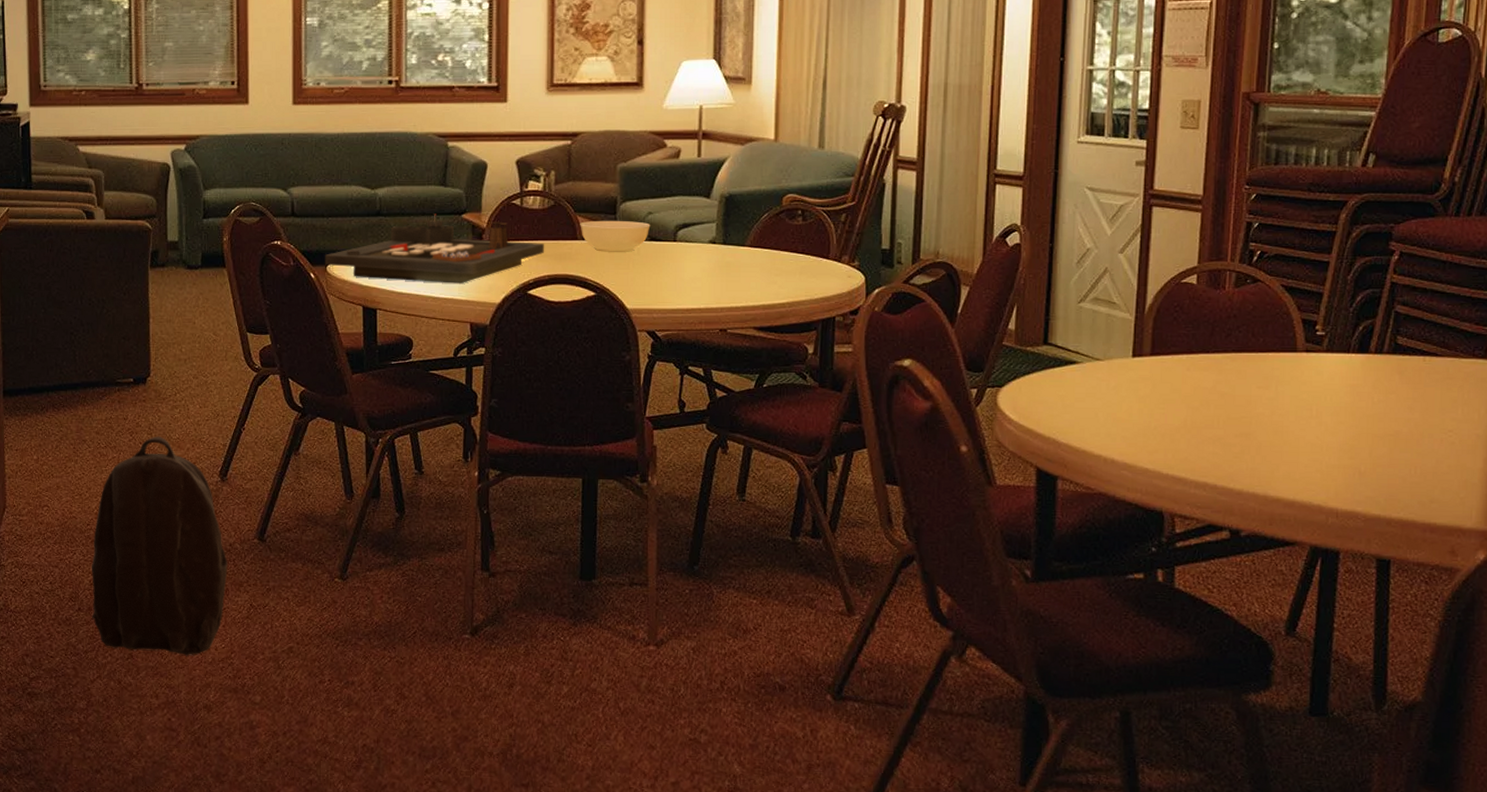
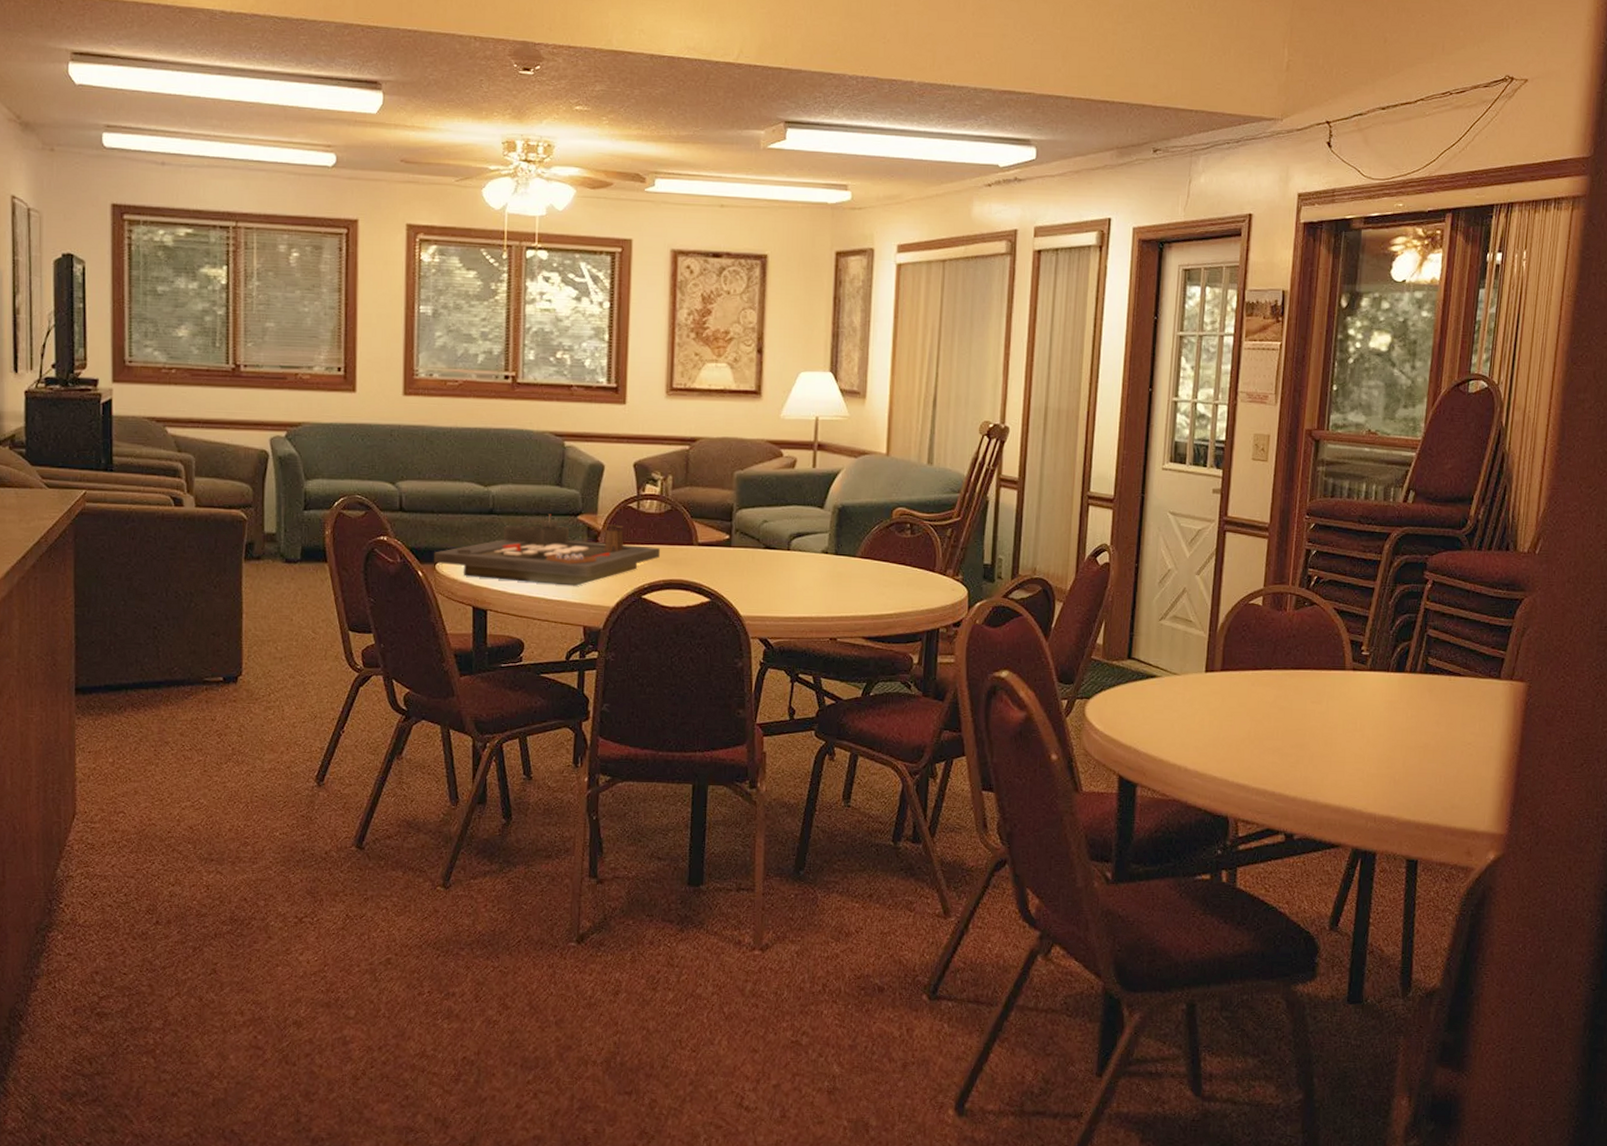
backpack: present [92,436,228,655] -> none [171,738,323,969]
bowl: present [580,220,651,252] -> none [696,526,766,559]

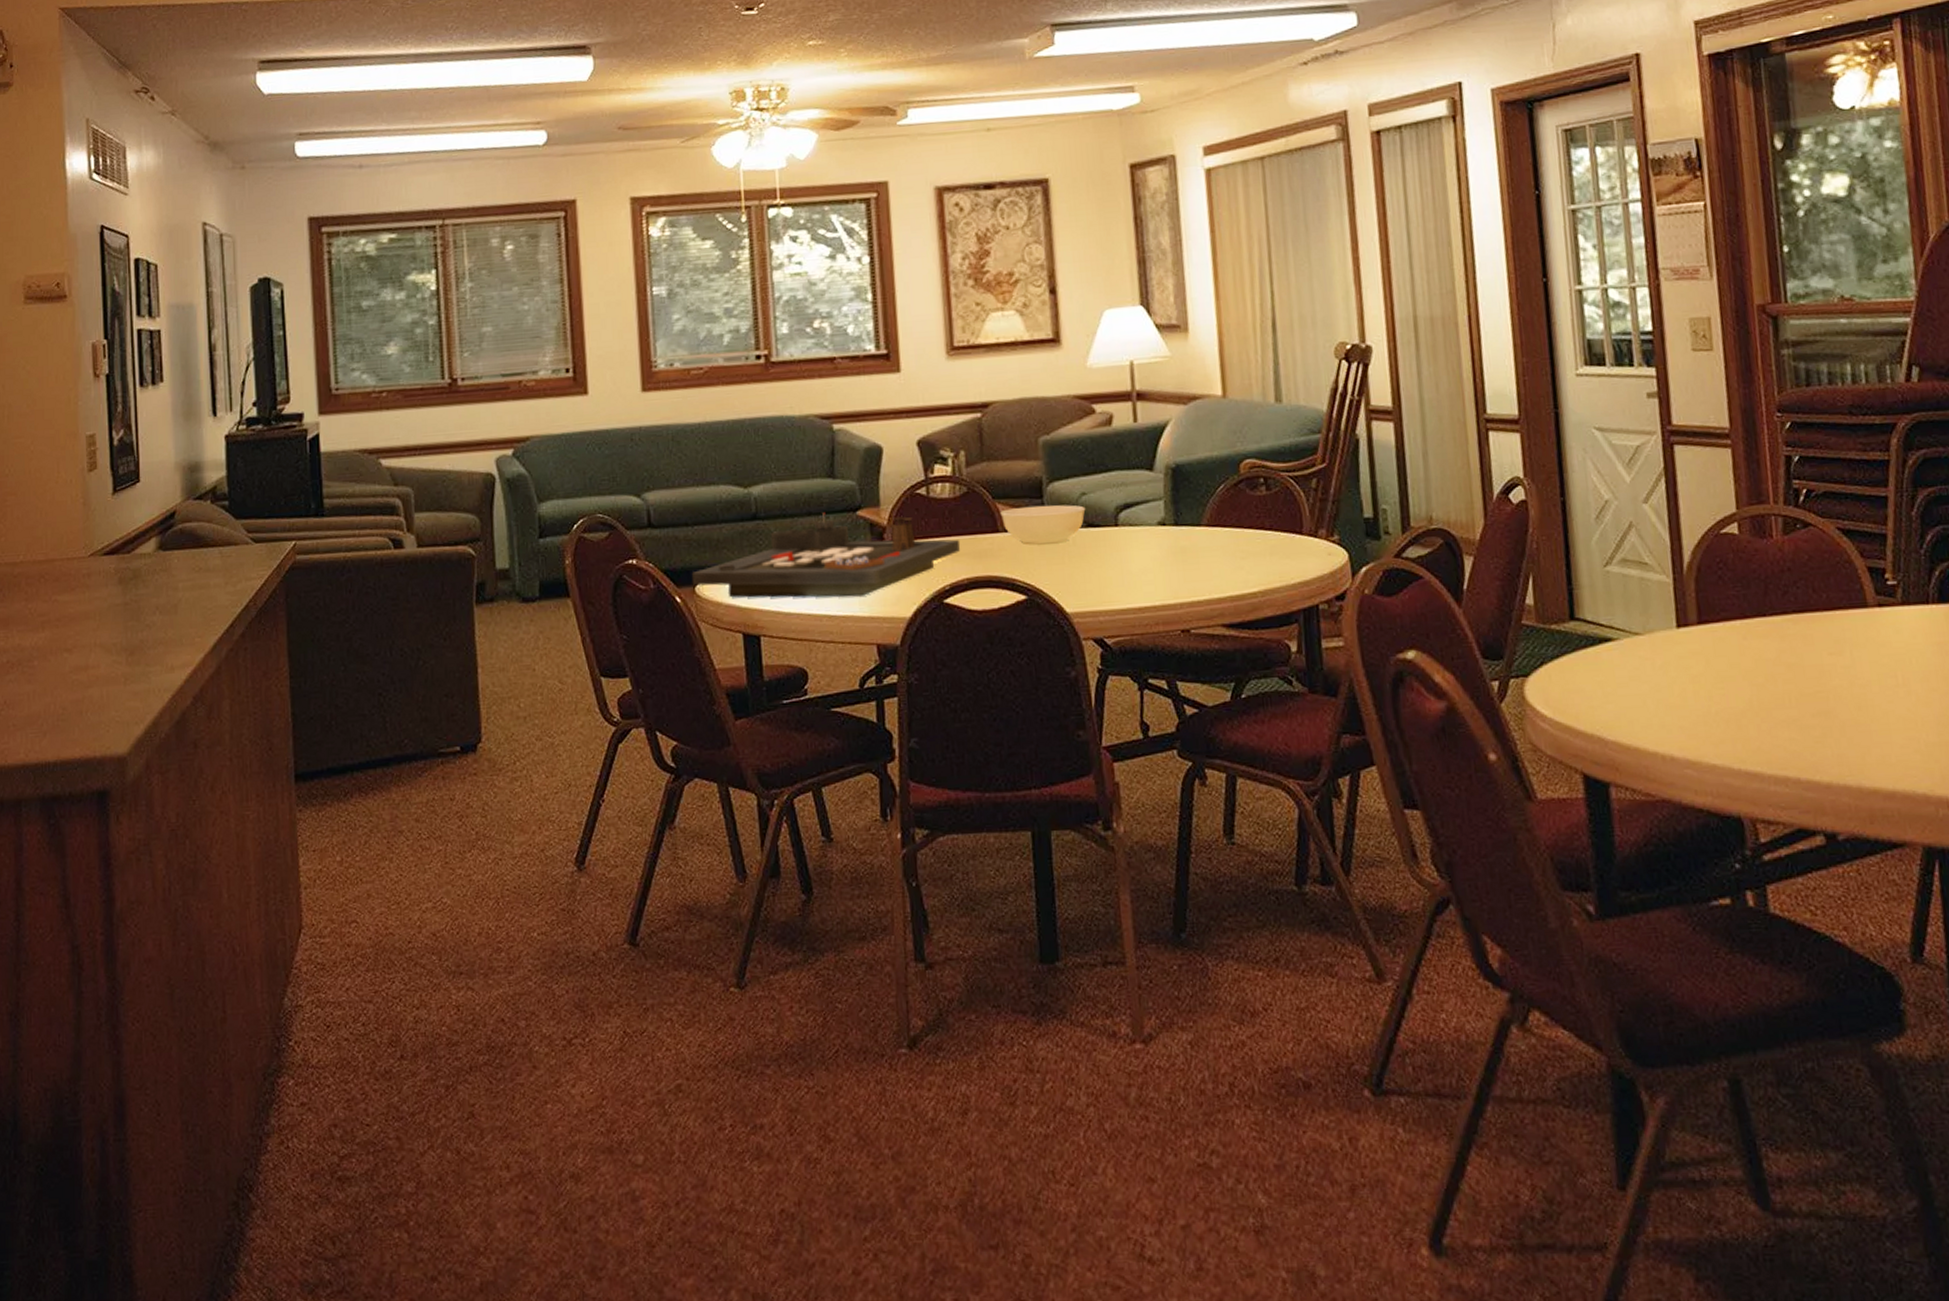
bowl: none [696,526,766,559] -> present [1000,504,1086,545]

